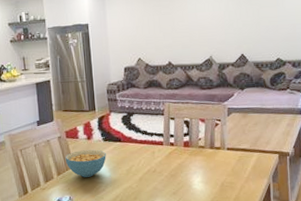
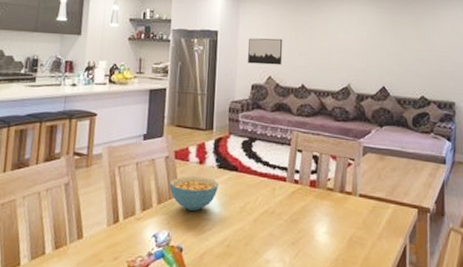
wall art: none [117,23,149,49] -> present [248,38,283,65]

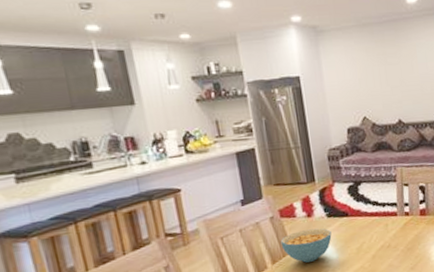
wall art: present [248,38,283,65] -> none [336,75,375,107]

